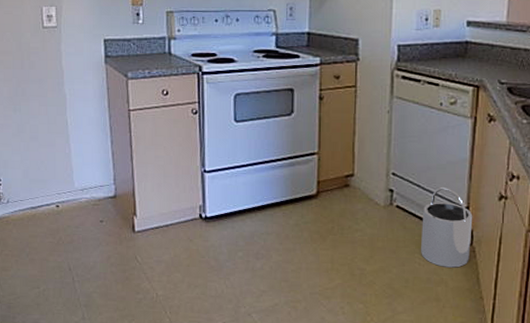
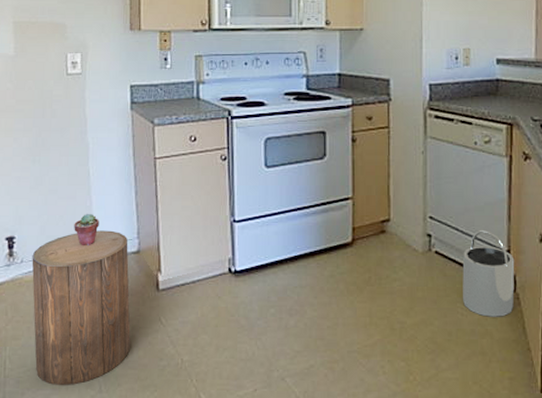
stool: none [17,176,109,312] -> present [32,230,131,385]
potted succulent: none [55,159,78,190] -> present [74,213,99,247]

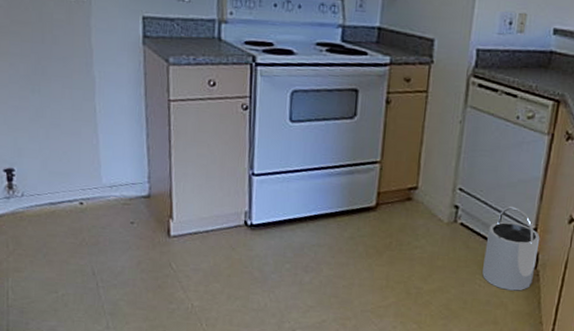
stool: present [32,230,131,385] -> none [33,170,139,319]
potted succulent: present [74,213,99,247] -> none [79,151,107,186]

